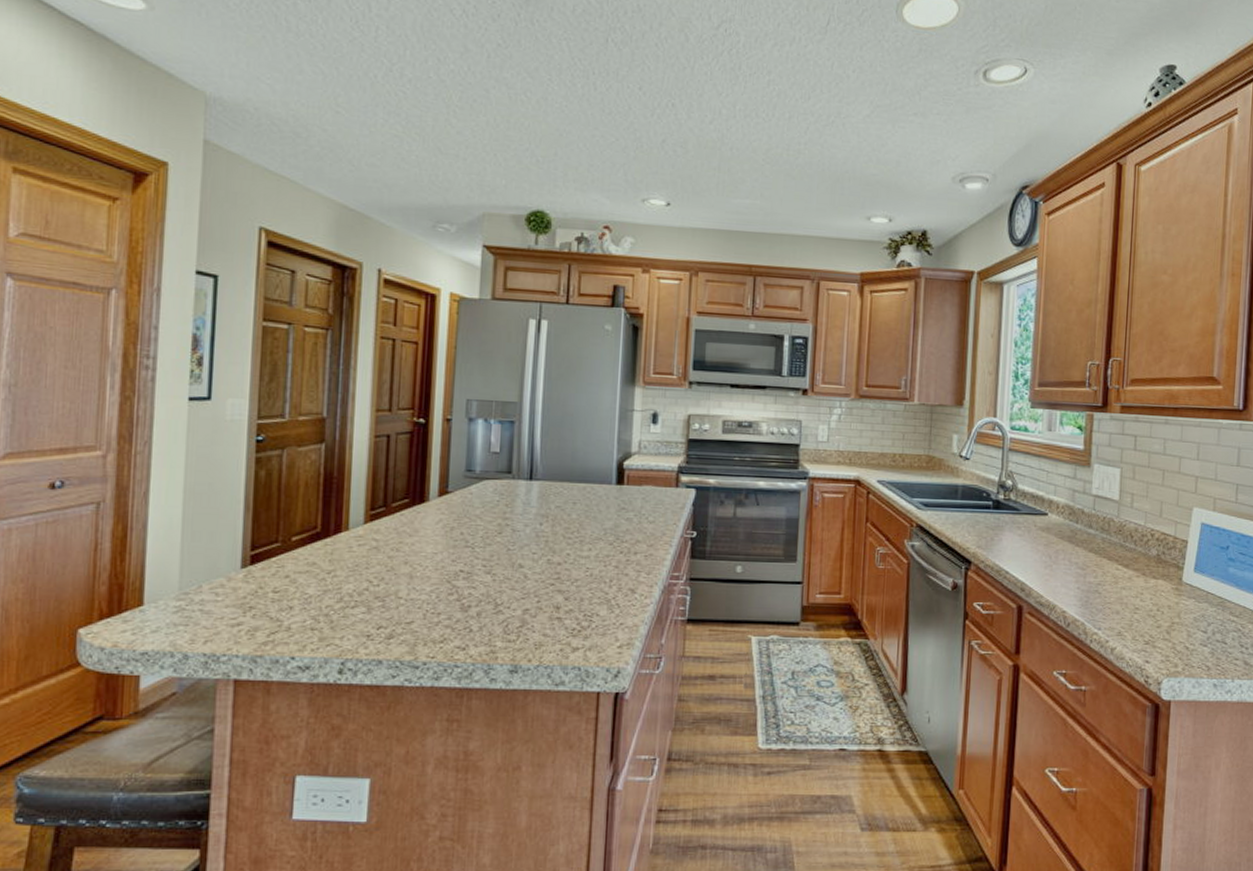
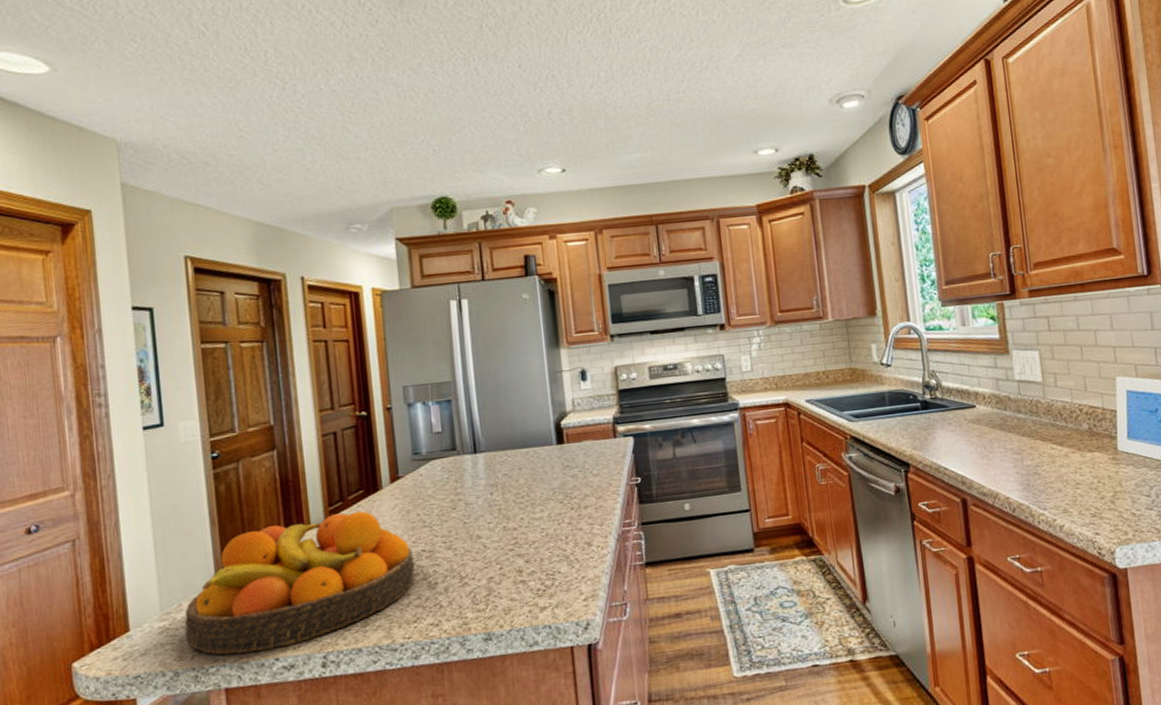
fruit bowl: none [200,519,451,647] -> present [184,511,415,655]

